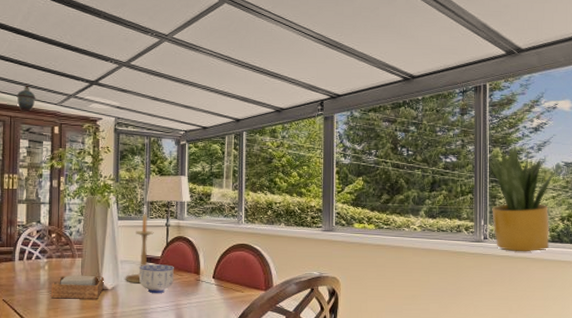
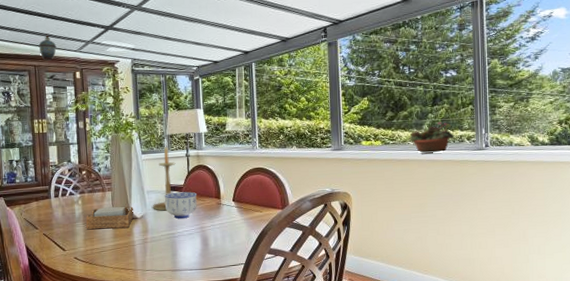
succulent planter: none [405,208,457,242] -> present [409,121,459,154]
planter: present [484,143,556,252] -> none [483,53,553,157]

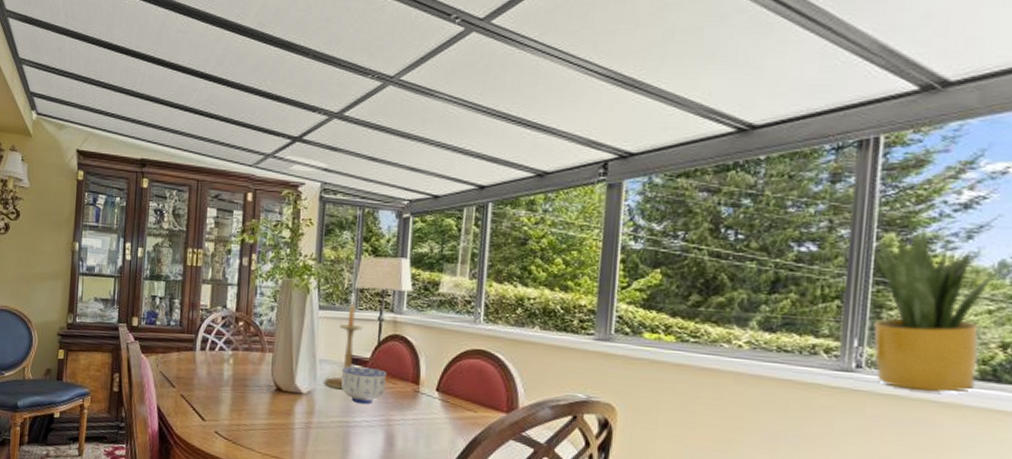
decorative jar: present [38,34,57,61] -> none [205,141,228,175]
napkin holder: present [85,206,134,230] -> none [234,372,298,404]
succulent planter: present [409,121,459,154] -> none [723,318,810,366]
planter: none [483,53,553,157] -> present [867,226,999,393]

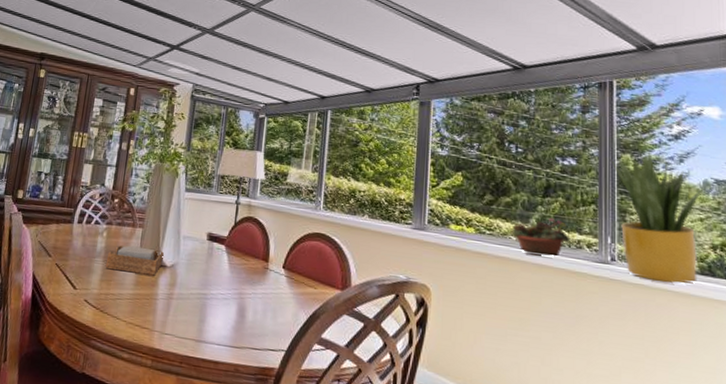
napkin holder: none [234,372,298,404] -> present [105,245,164,276]
candlestick: present [325,294,363,390] -> none [187,179,222,264]
bowl: present [340,366,388,404] -> none [201,243,242,278]
succulent planter: none [723,318,810,366] -> present [511,217,576,257]

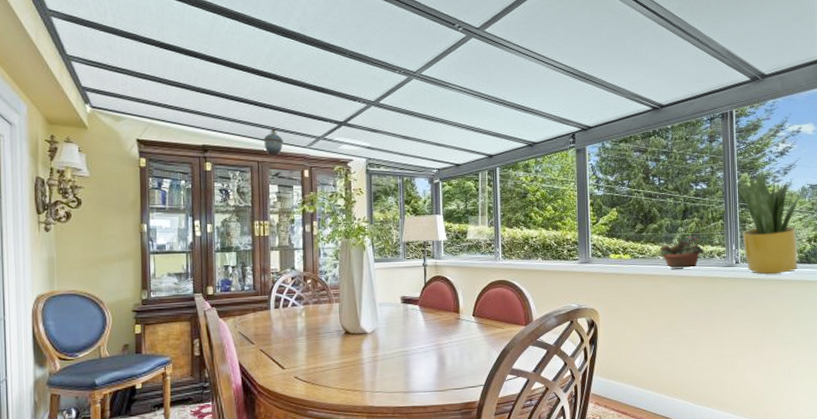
decorative jar: none [97,43,116,72] -> present [263,127,284,156]
napkin holder: present [105,245,164,276] -> none [309,320,363,346]

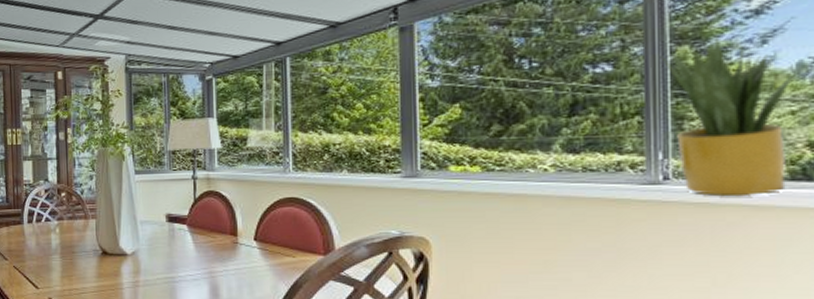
decorative jar: present [263,127,284,156] -> none [15,26,36,59]
succulent planter: present [659,235,709,269] -> none [528,139,615,187]

